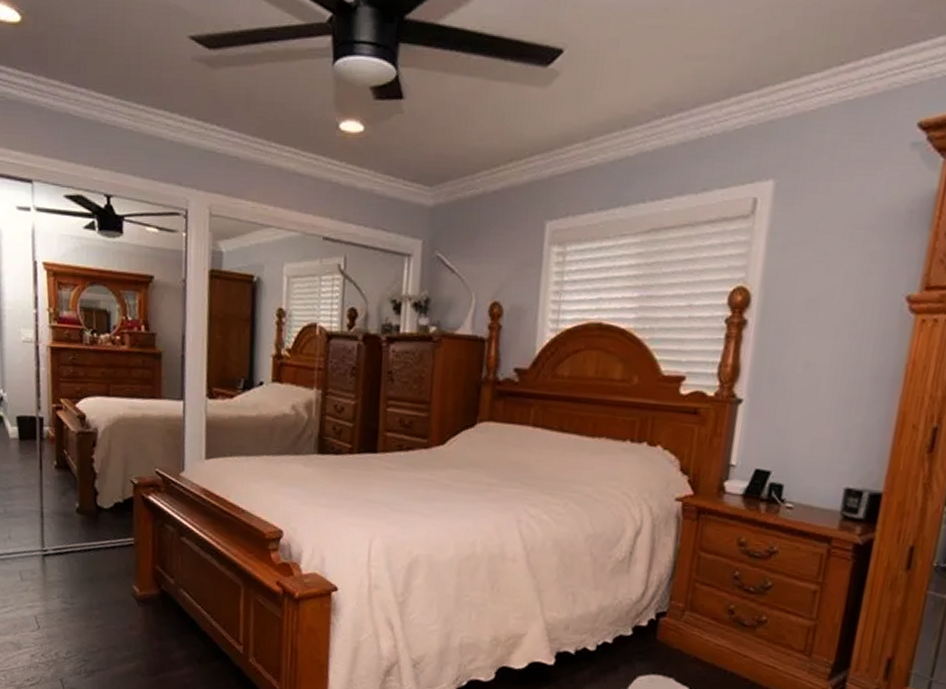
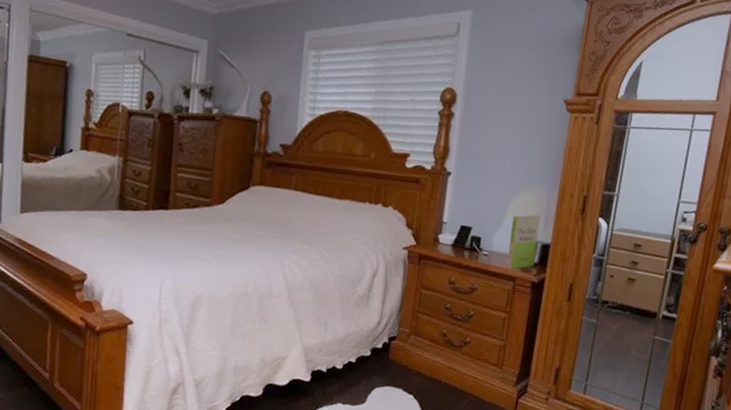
book: none [818,453,869,527] -> present [506,214,541,270]

